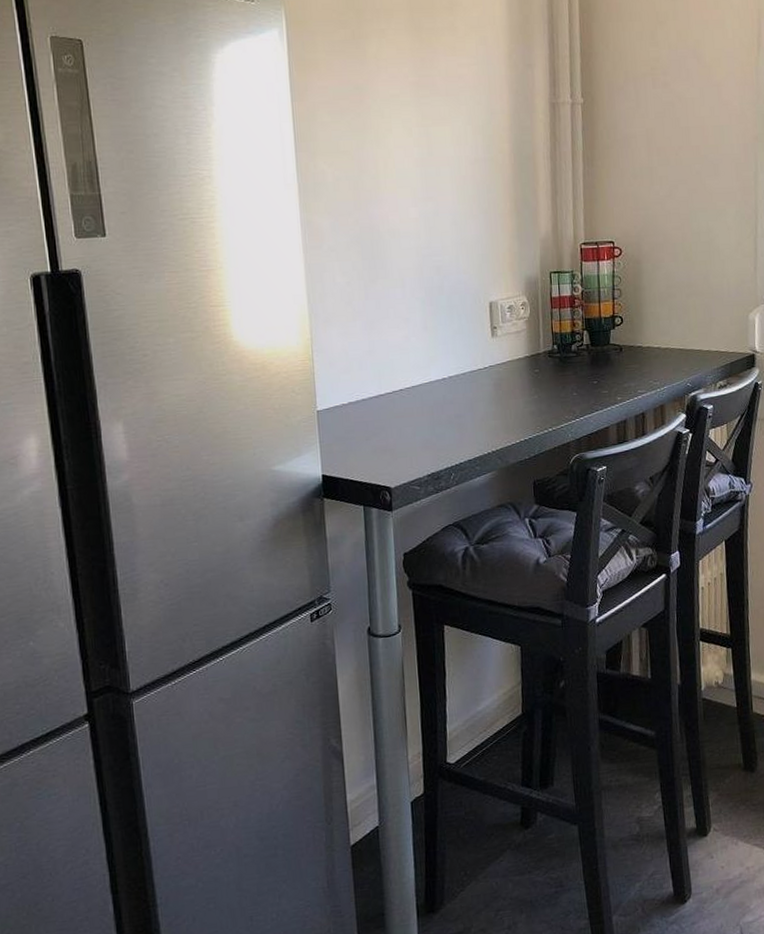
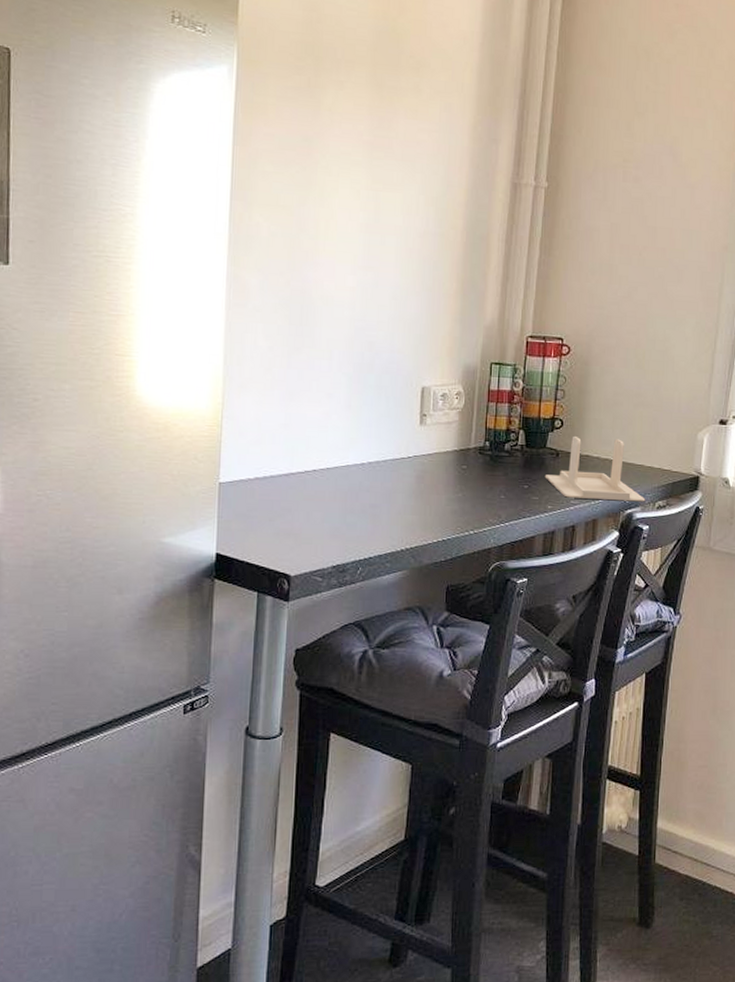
napkin holder: none [611,328,707,388] -> present [544,435,646,502]

